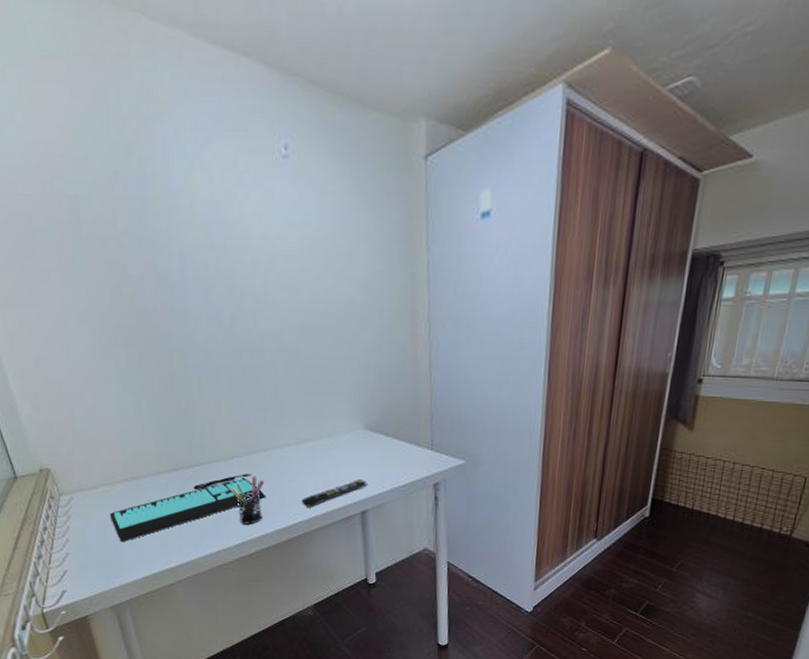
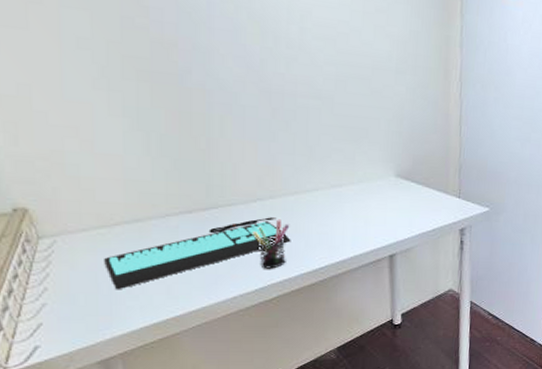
remote control: present [301,479,368,507] -> none [328,224,397,251]

